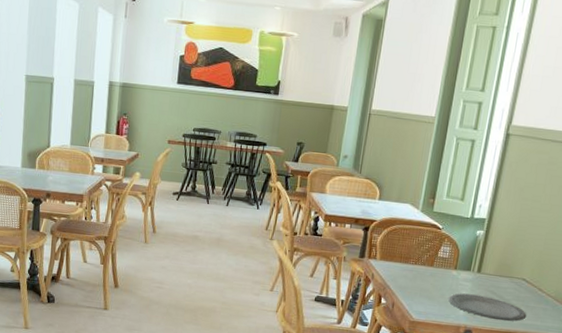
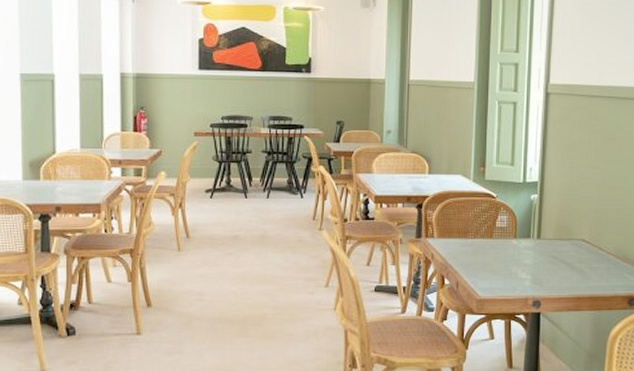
plate: present [448,293,527,322] -> none [513,262,591,286]

